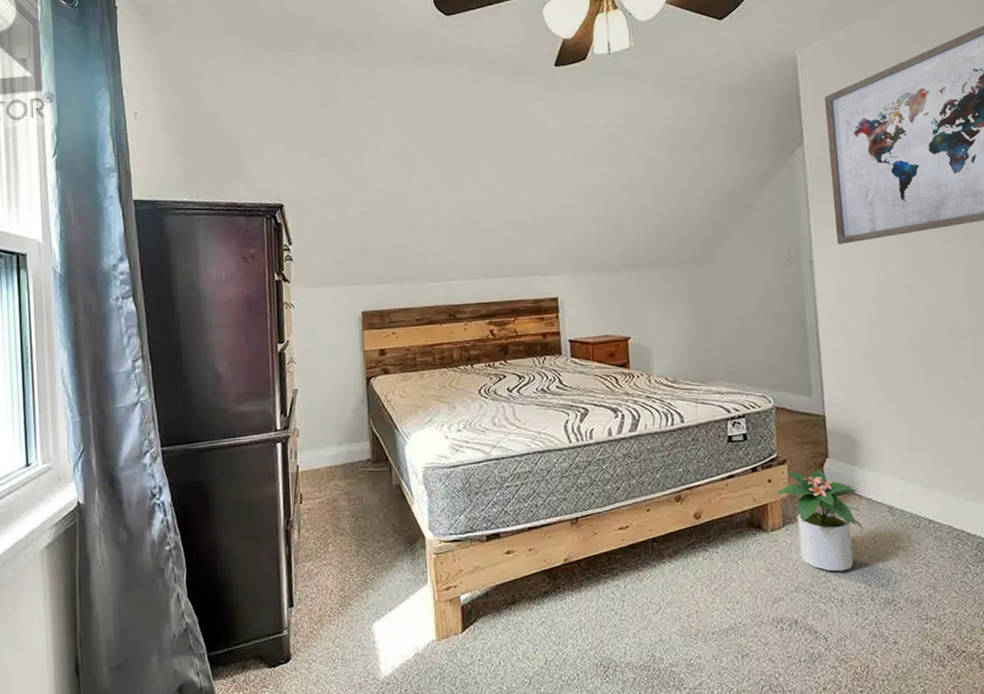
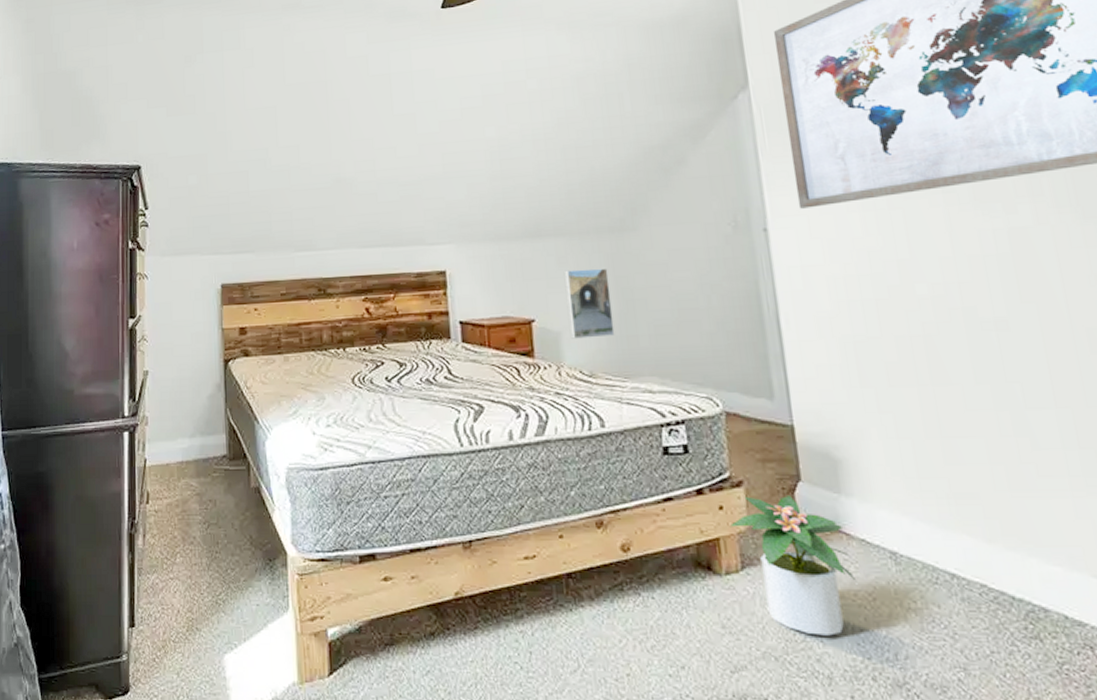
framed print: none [655,293,694,352] -> present [565,268,615,339]

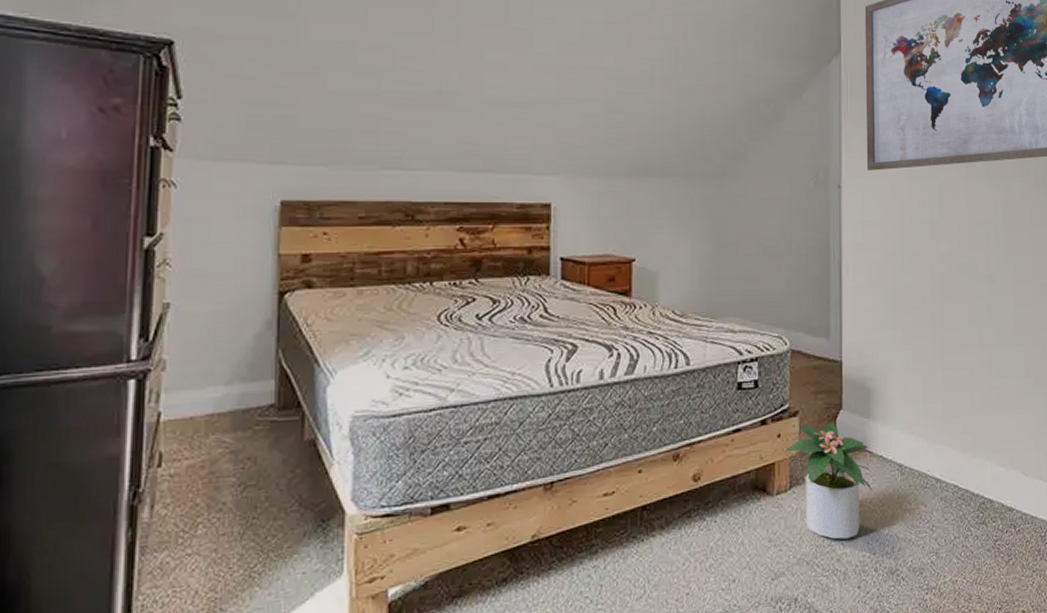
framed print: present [565,268,615,339] -> none [668,211,707,279]

